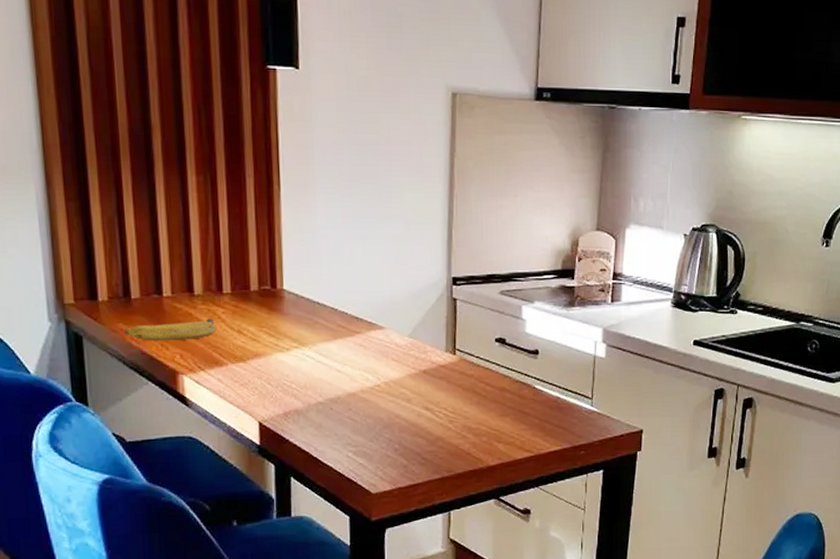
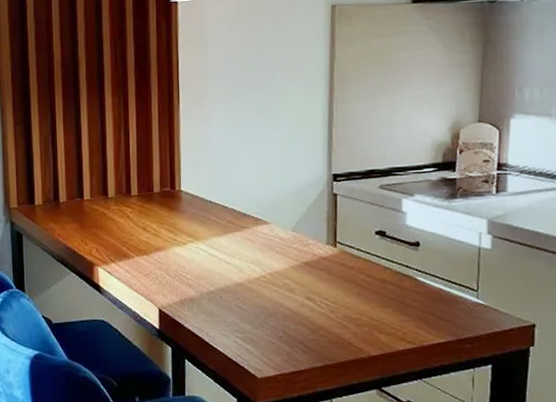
fruit: present [124,319,217,341] -> none [53,217,126,238]

